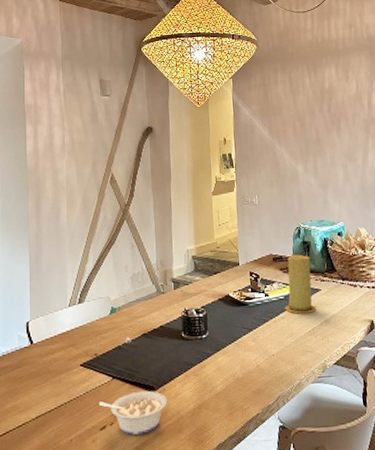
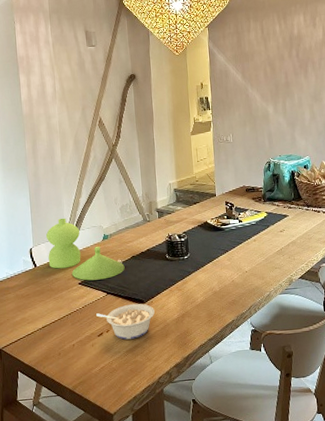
vase: none [45,286,134,362] -> present [45,218,125,281]
candle: present [285,254,316,314] -> none [257,185,284,237]

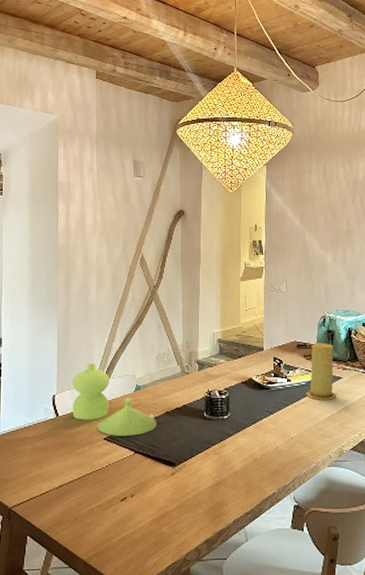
legume: present [96,303,155,340] -> none [121,466,186,507]
candle: none [257,185,284,237] -> present [306,342,336,400]

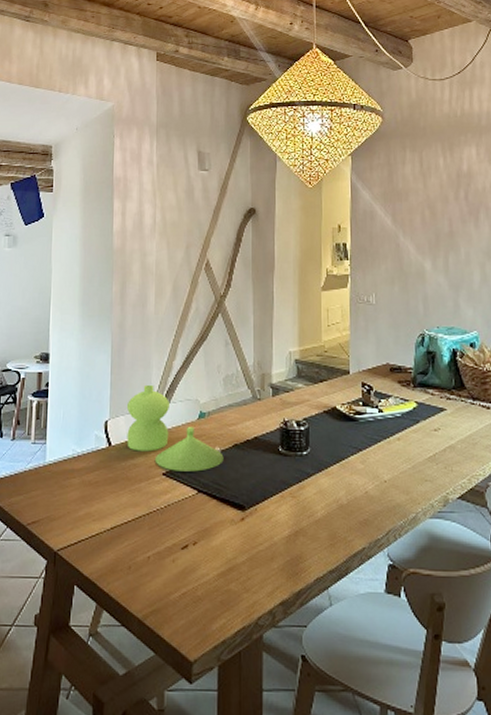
candle: present [306,342,336,400] -> none [402,366,439,436]

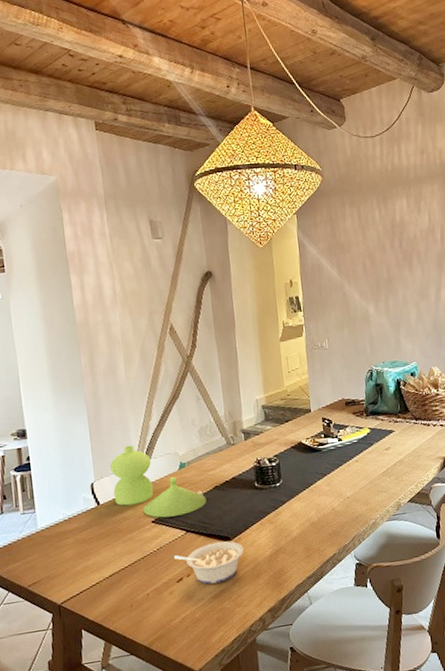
legume: none [182,509,258,558] -> present [174,541,243,585]

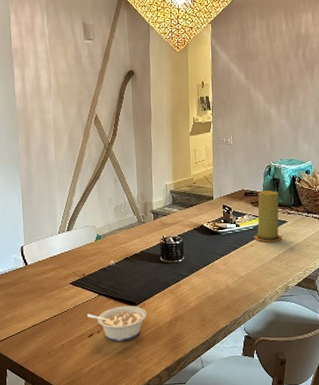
vase: present [109,445,207,518] -> none [37,216,118,281]
candle: none [359,397,390,456] -> present [254,190,282,242]

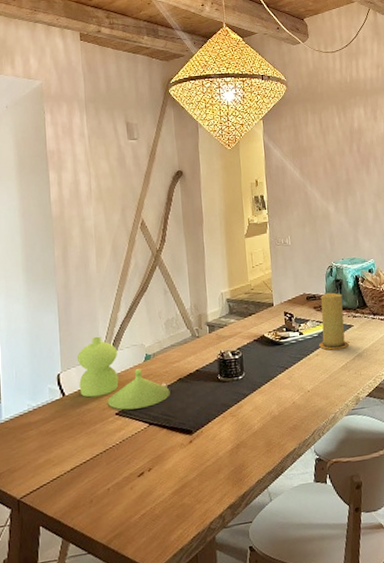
vase: none [37,216,118,281] -> present [76,336,170,410]
legume: present [87,305,147,341] -> none [136,434,205,479]

